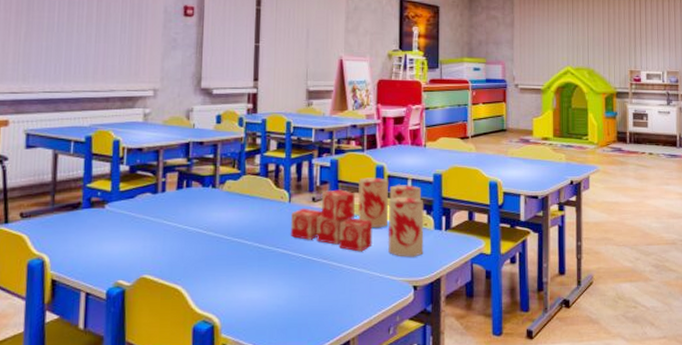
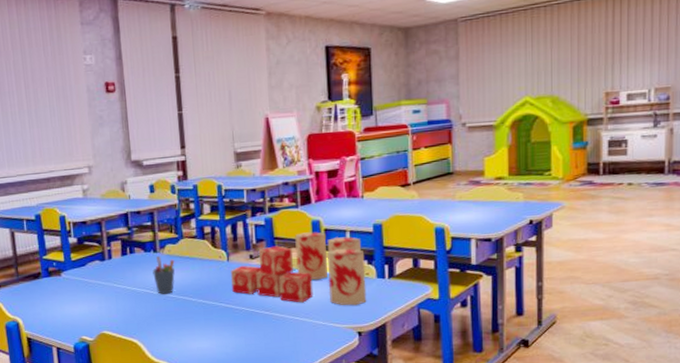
pen holder: none [208,191,234,235] -> present [152,255,175,294]

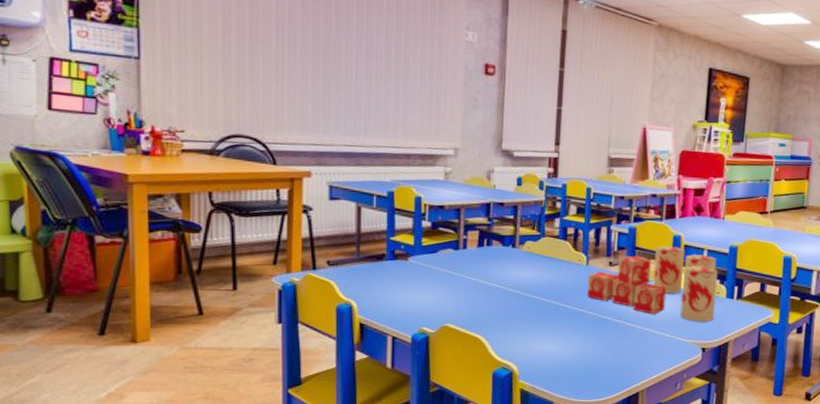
pen holder: present [152,255,175,294] -> none [508,251,533,292]

